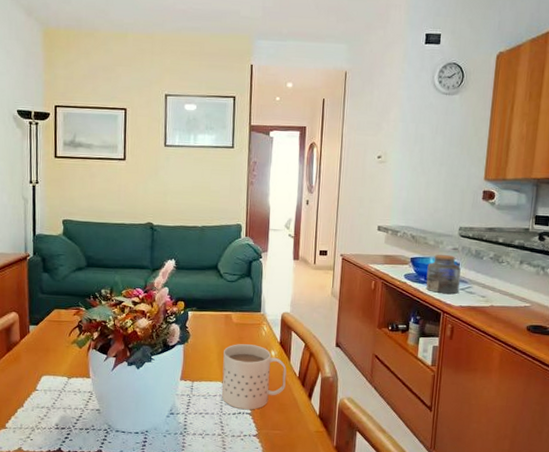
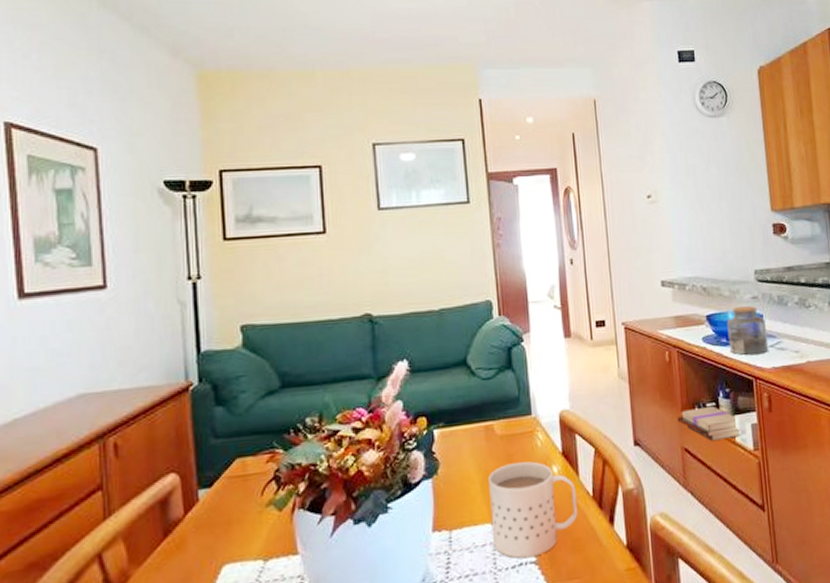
books: none [373,327,423,354] -> present [677,405,741,442]

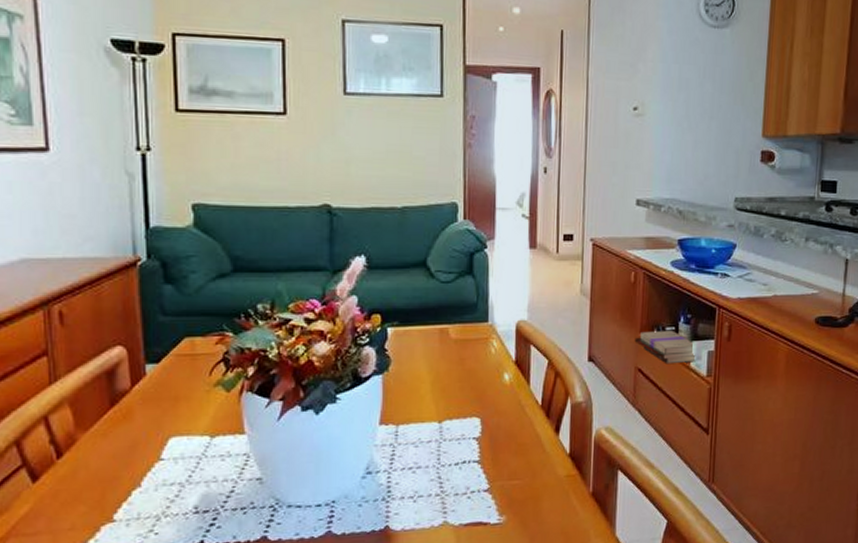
mug: present [487,461,578,559] -> none [438,367,525,457]
jar: present [727,306,769,355] -> none [697,234,739,284]

